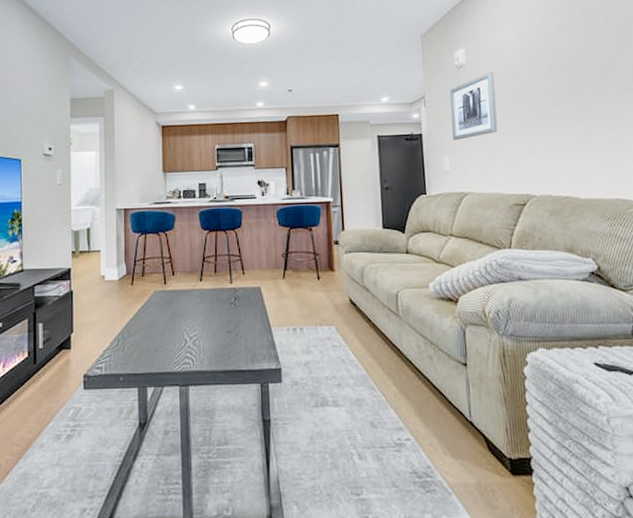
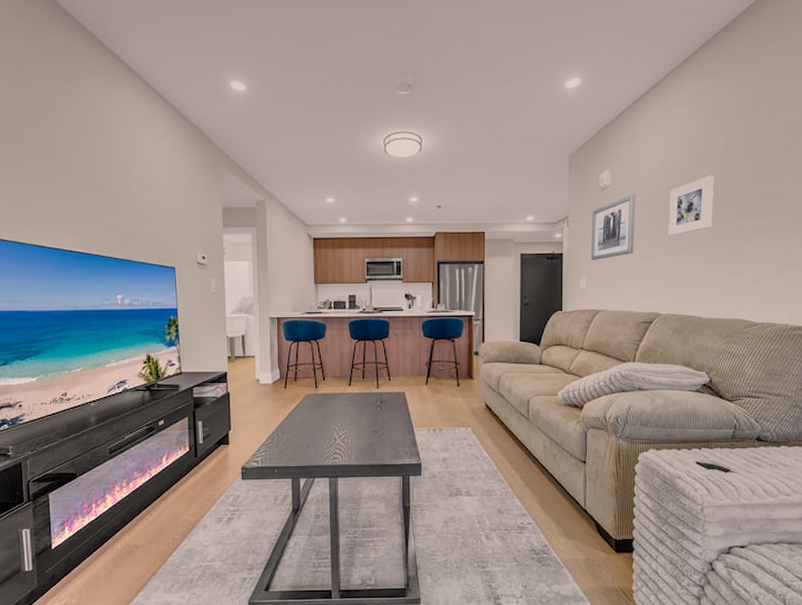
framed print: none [529,50,579,113] -> present [668,175,715,236]

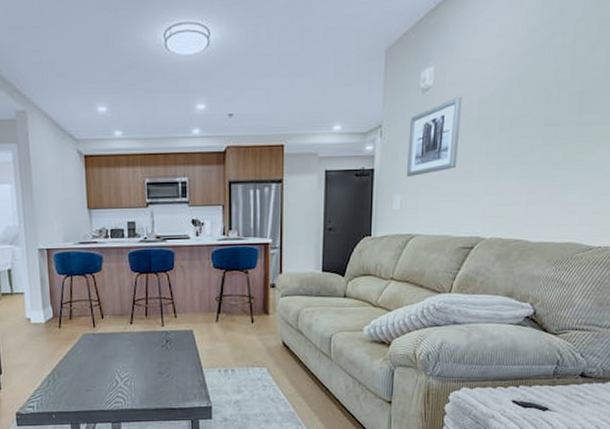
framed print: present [668,175,715,236] -> none [498,71,558,147]

